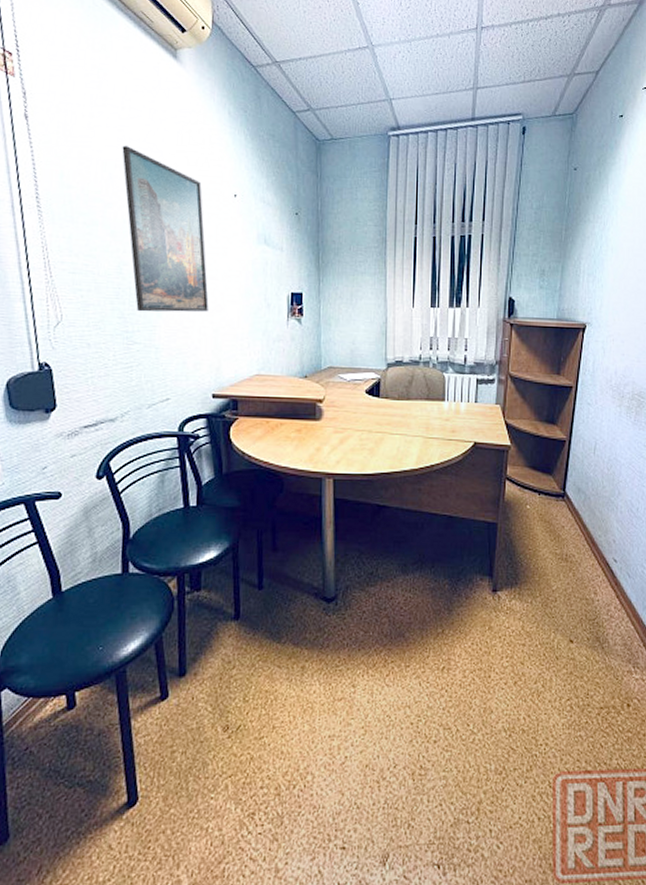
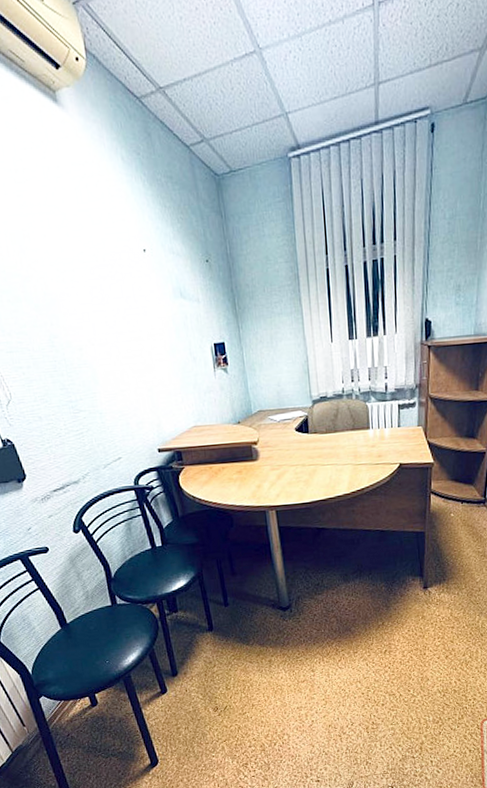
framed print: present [122,145,209,312] -> none [25,212,140,381]

